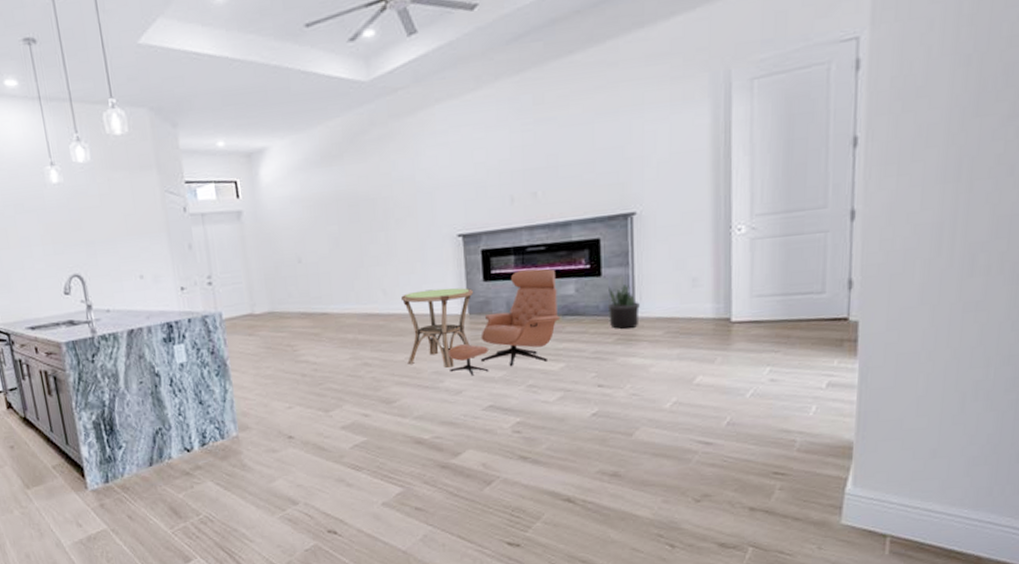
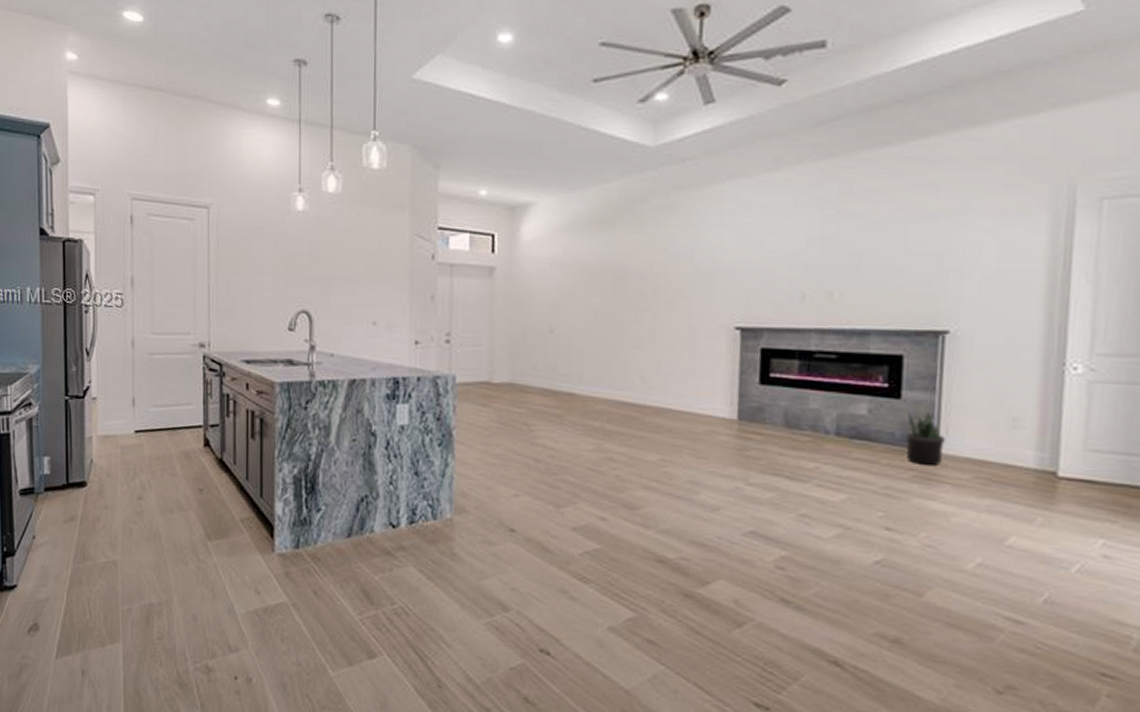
side table: present [400,288,475,368] -> none [659,384,746,478]
armchair: present [447,268,560,376] -> none [708,378,847,493]

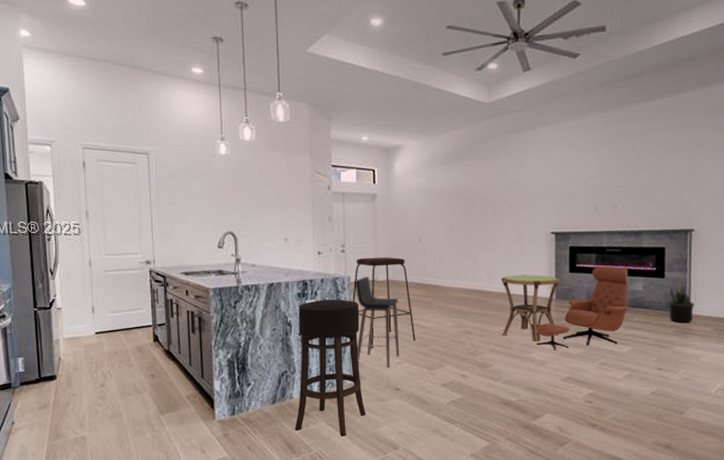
bar stool: none [374,404,469,588] -> present [295,299,366,437]
bar stool: none [457,351,540,473] -> present [352,257,416,348]
bar stool: none [459,377,519,500] -> present [355,277,400,367]
side table: none [659,384,746,478] -> present [500,275,560,341]
armchair: none [708,378,847,493] -> present [536,267,630,351]

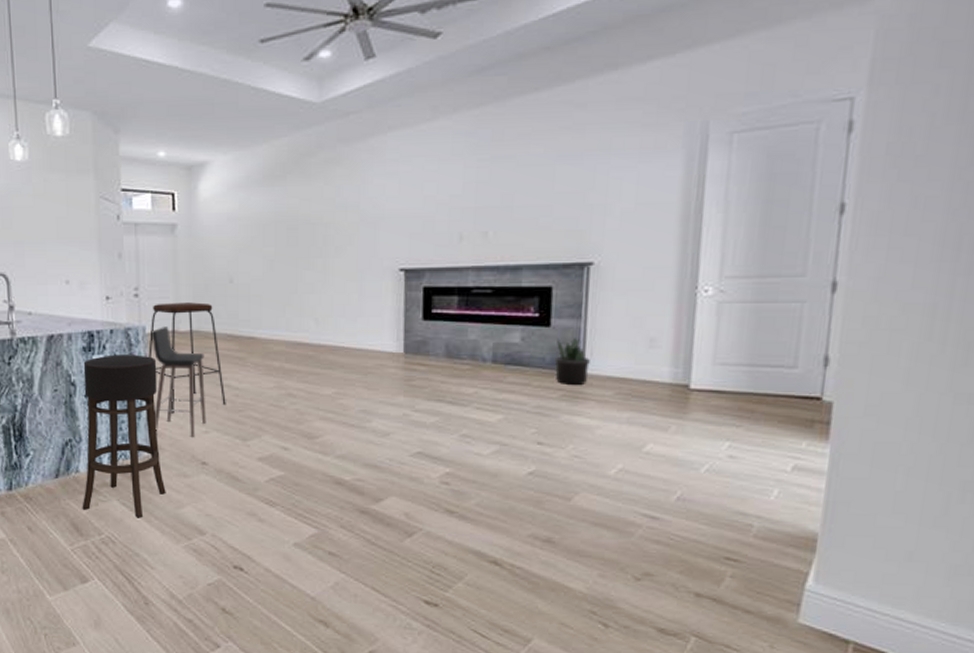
side table: present [500,275,560,341] -> none [333,323,410,407]
armchair: present [536,267,630,351] -> none [378,312,503,419]

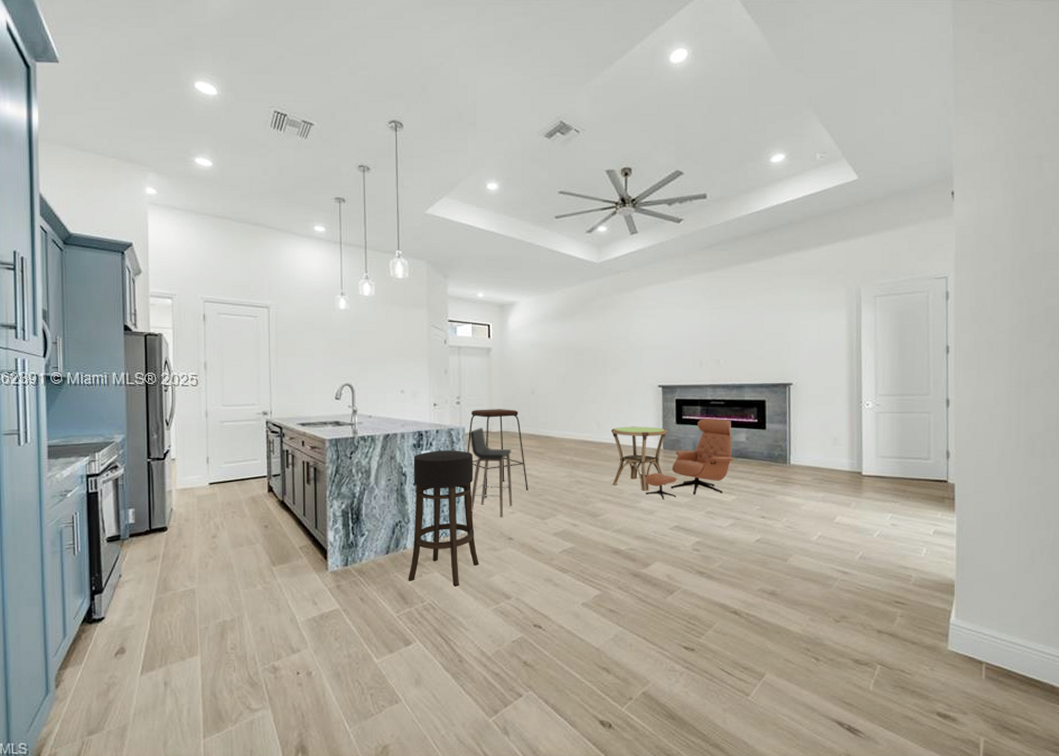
side table: none [333,323,410,407] -> present [610,426,667,491]
armchair: none [378,312,503,419] -> present [645,419,734,500]
planter: present [554,338,590,385] -> none [770,438,794,472]

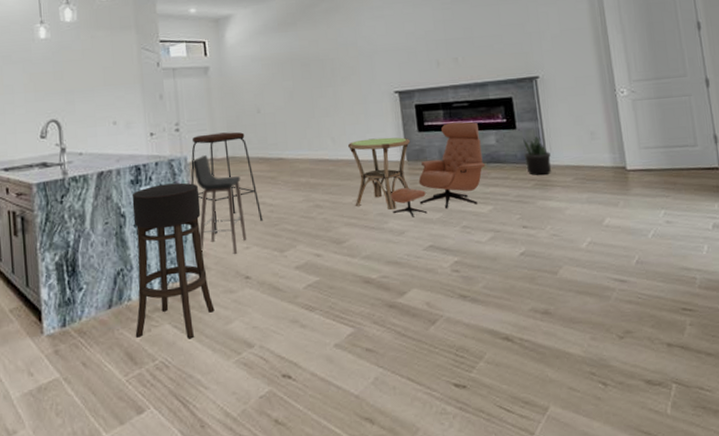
planter: none [770,438,794,472] -> present [523,136,551,175]

